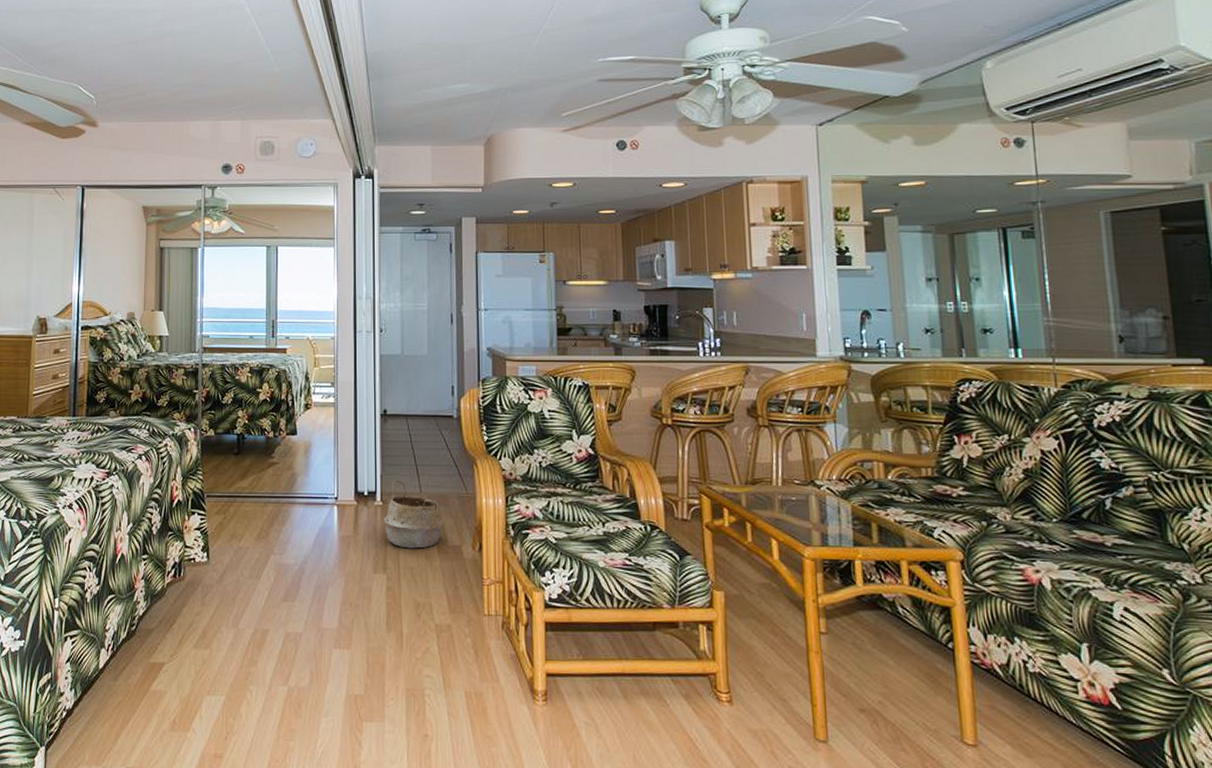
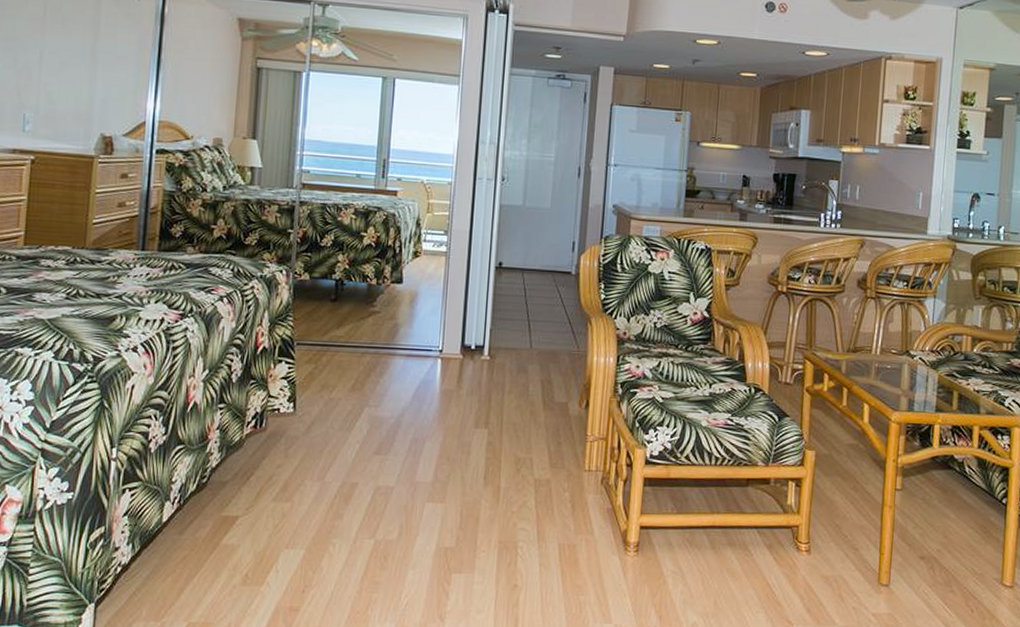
woven basket: present [383,481,444,549] -> none [489,335,553,404]

